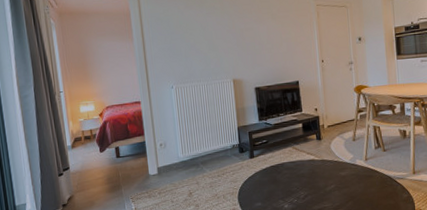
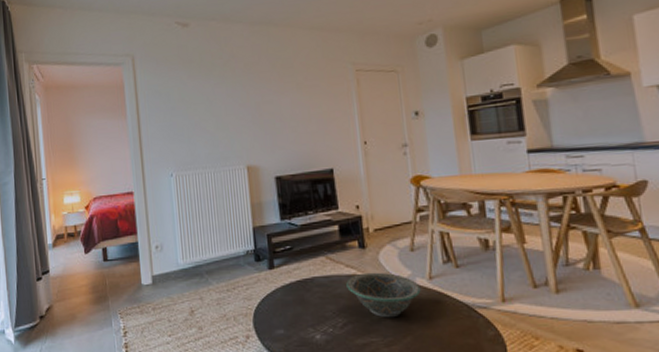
decorative bowl: none [307,157,359,190] -> present [346,272,421,318]

